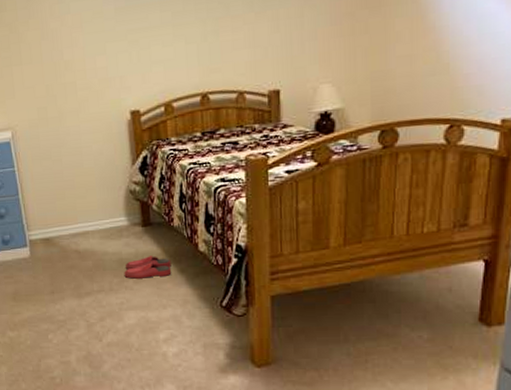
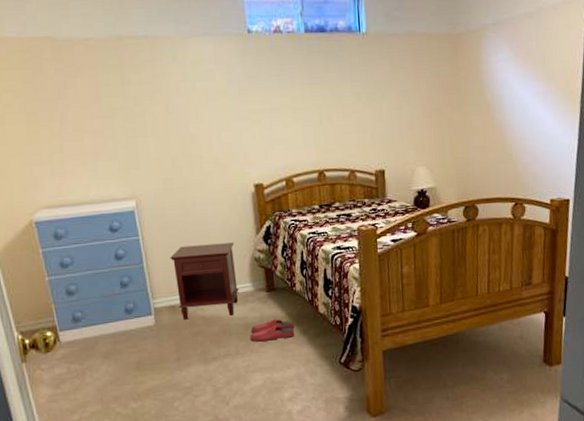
nightstand: none [44,174,113,253] -> present [170,242,239,320]

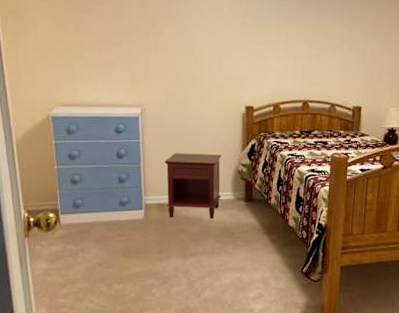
slippers: present [250,319,295,342] -> none [225,226,266,245]

